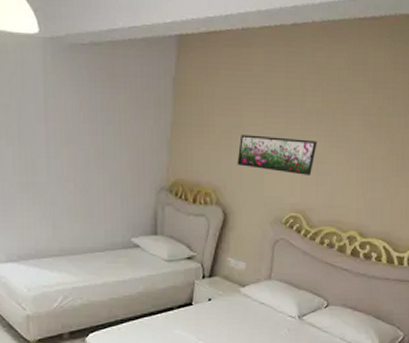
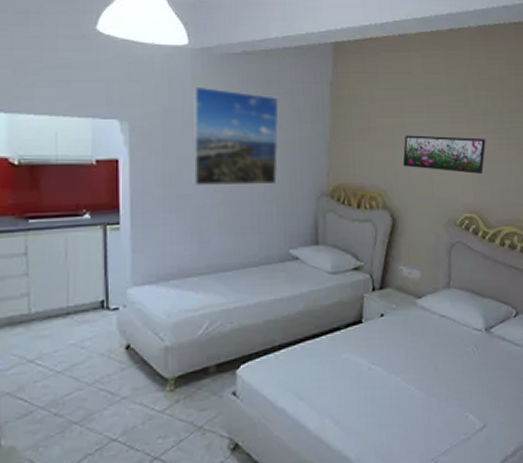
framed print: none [43,77,124,178] -> present [191,86,279,186]

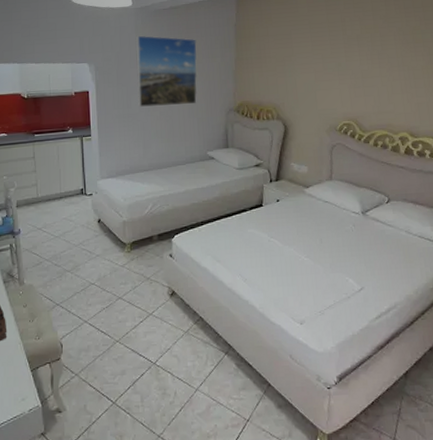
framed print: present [402,135,486,174] -> none [292,59,361,89]

